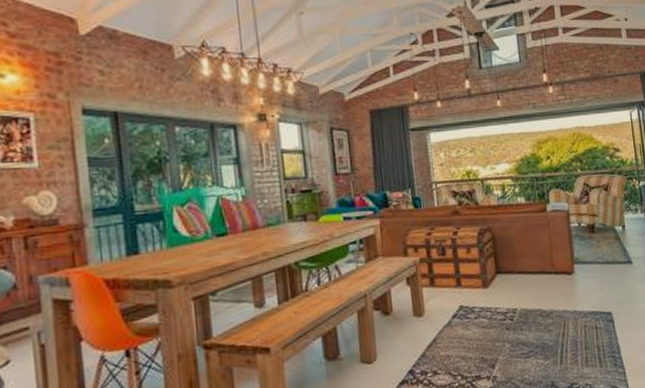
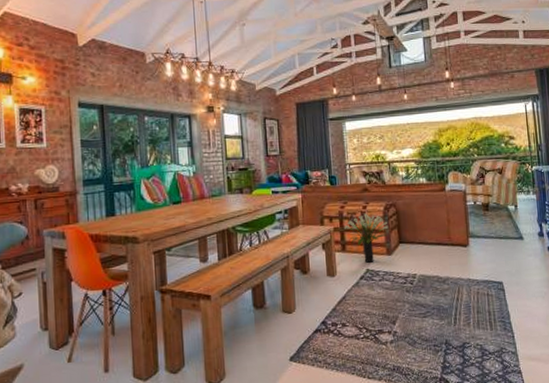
potted plant: none [431,240,484,298] -> present [343,213,389,263]

